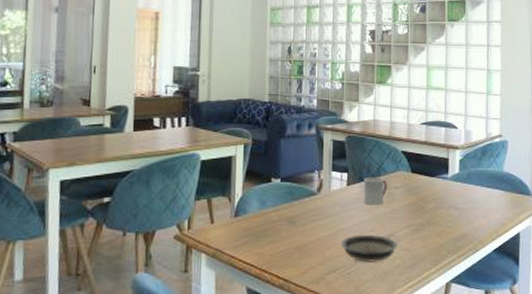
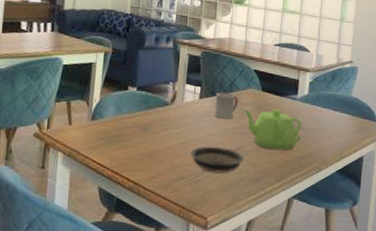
teapot: none [393,190,455,233] -> present [243,109,302,150]

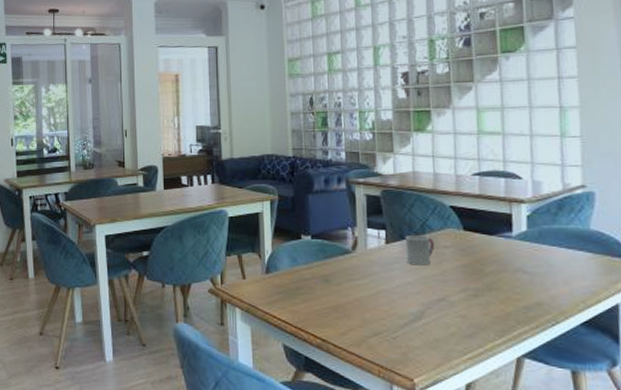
saucer: present [191,146,244,174] -> none [383,297,451,328]
teapot: present [243,109,302,150] -> none [442,250,525,300]

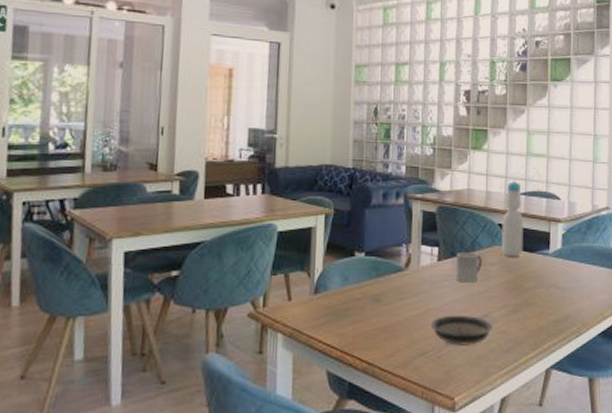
saucer: none [383,297,451,328] -> present [431,315,492,346]
bottle: none [454,160,481,240] -> present [502,180,523,257]

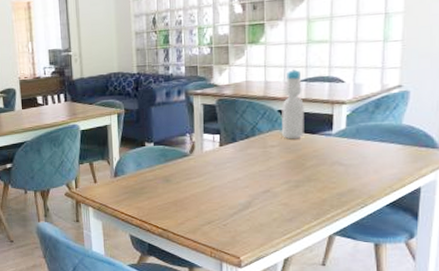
saucer: present [431,315,492,346] -> none [216,190,274,216]
cup: present [456,251,483,283] -> none [237,137,263,164]

